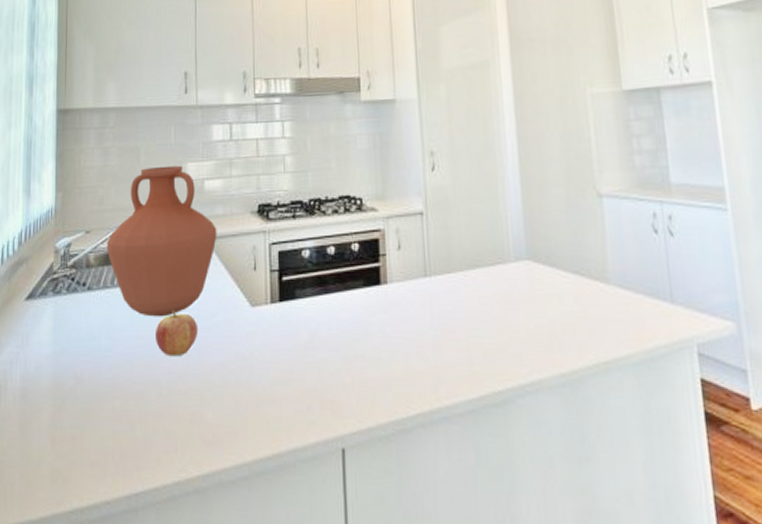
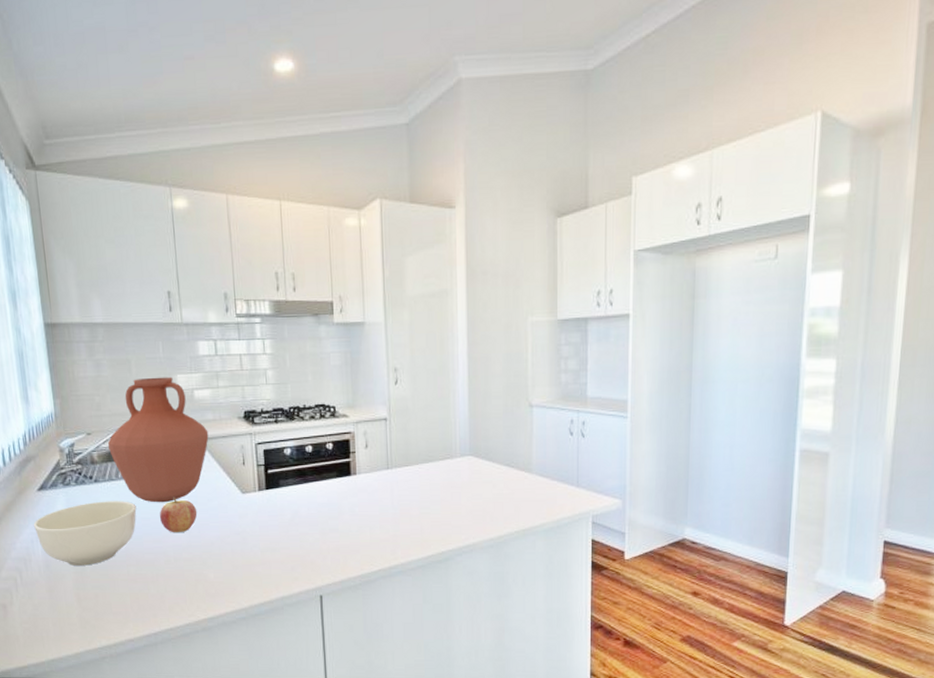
bowl: none [15,314,130,397] -> present [33,501,137,566]

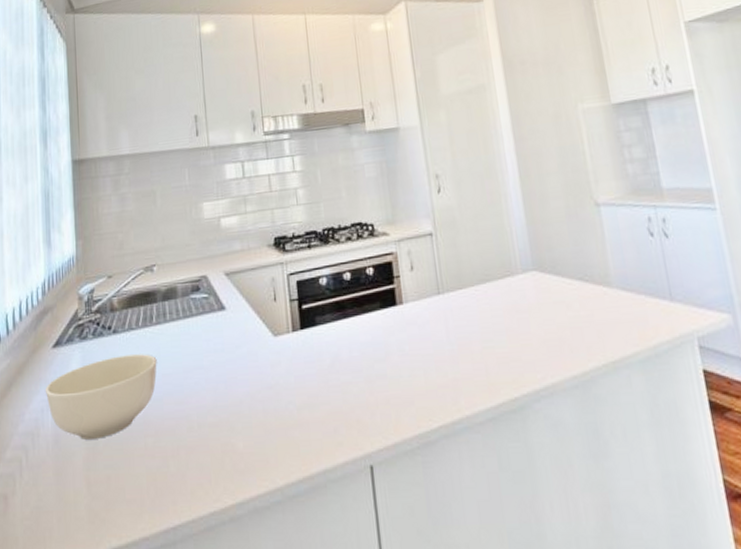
vase: present [108,377,209,503] -> none [130,205,237,354]
fruit: present [160,497,198,533] -> none [182,345,224,391]

